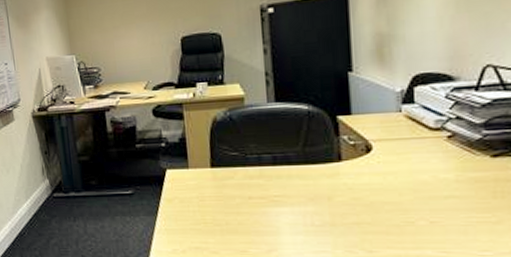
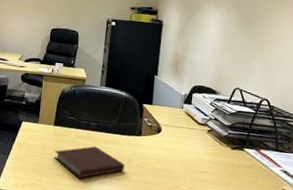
notebook: none [219,185,325,231] -> present [54,146,125,178]

